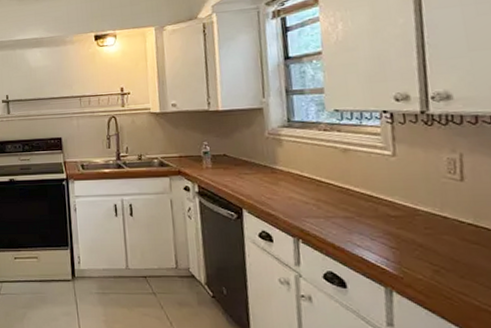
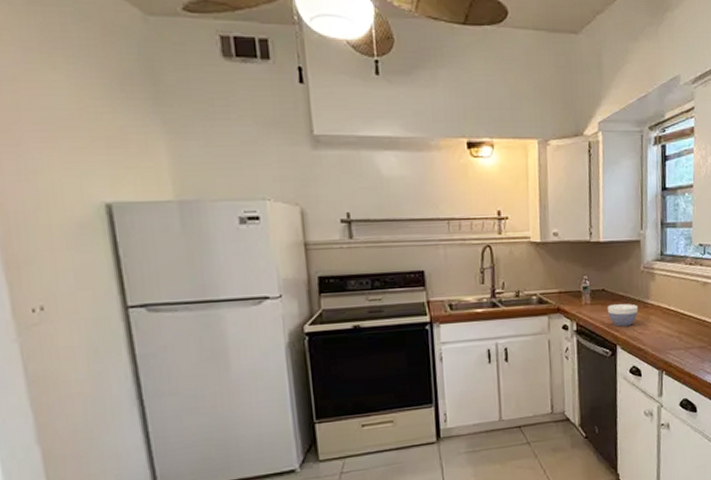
bowl: none [229,169,265,191] -> present [607,303,639,327]

